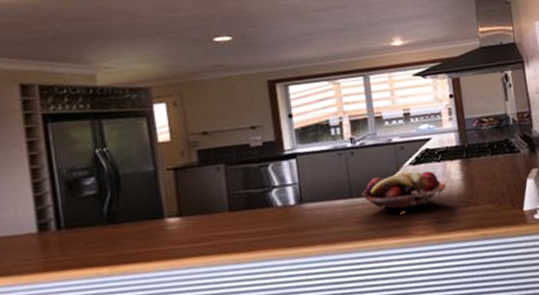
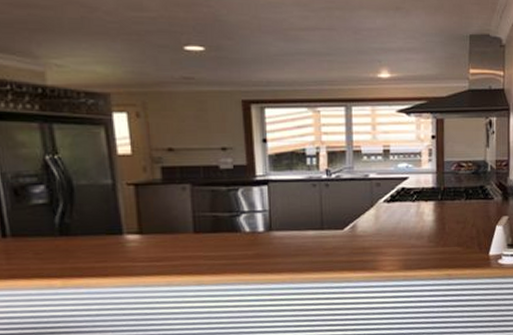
fruit basket: present [362,170,446,212] -> none [333,207,418,246]

